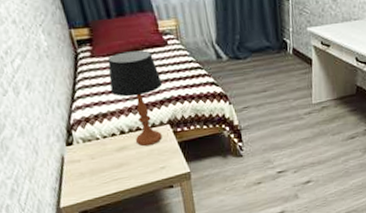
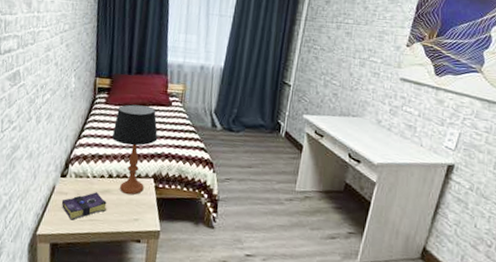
book: none [76,151,129,185] -> present [61,192,107,220]

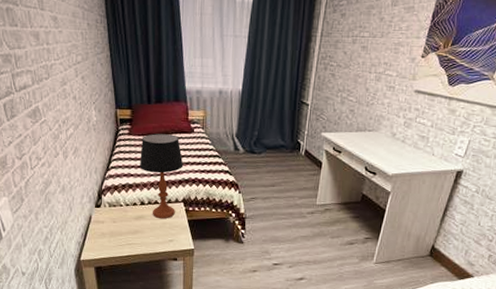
book: present [61,192,107,220] -> none [99,219,143,246]

